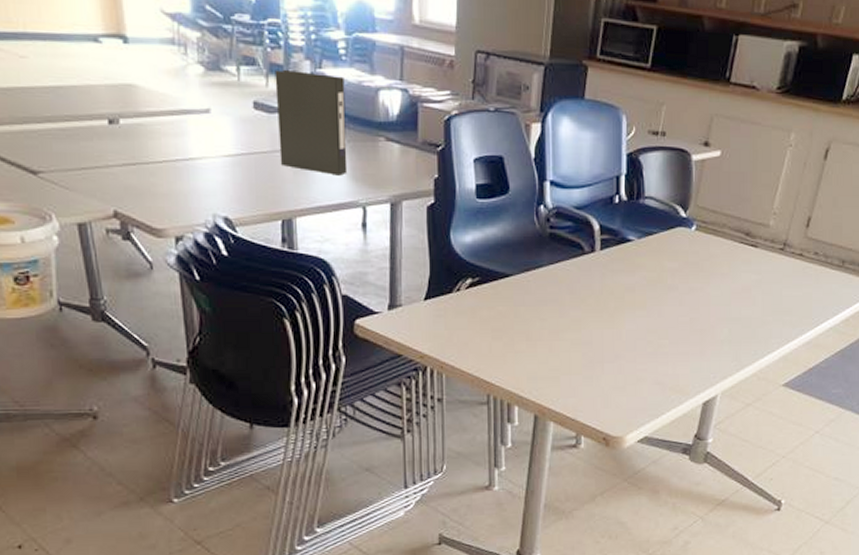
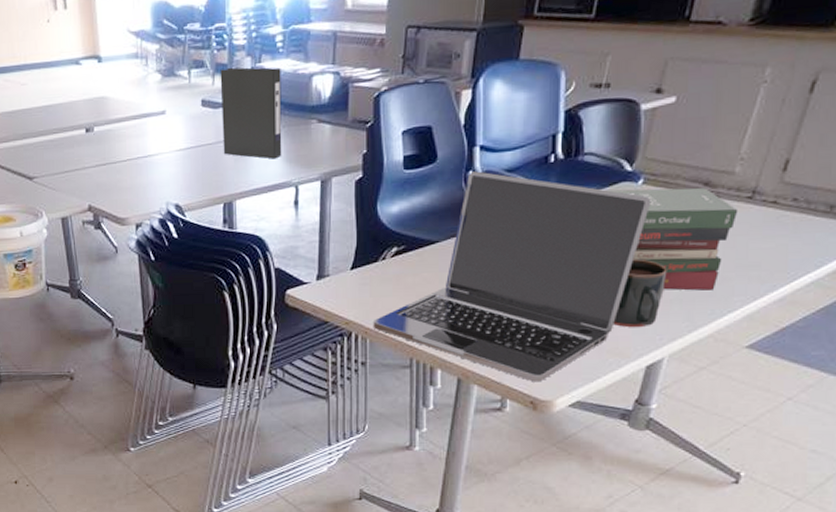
laptop: none [448,206,703,419] -> present [373,171,652,382]
books: none [666,234,773,332] -> present [607,188,738,291]
mug: none [674,301,718,366] -> present [613,259,668,328]

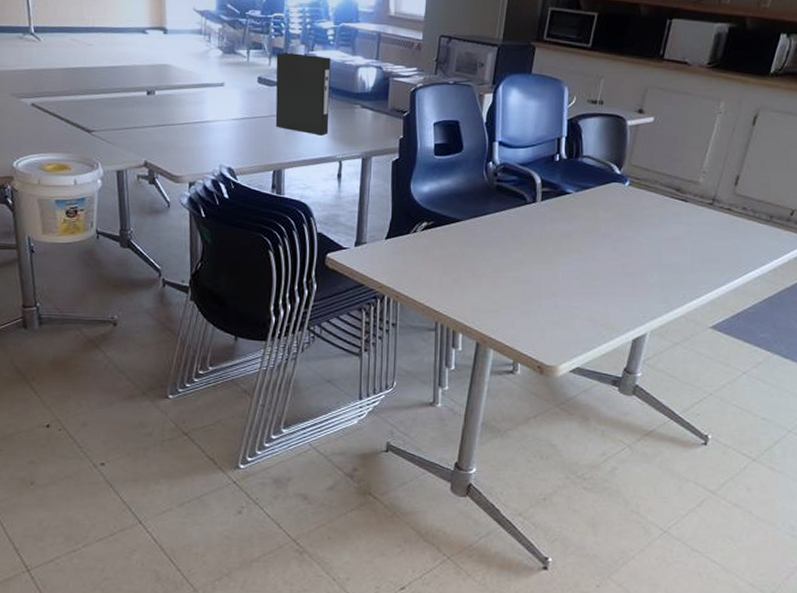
laptop: present [373,171,652,382] -> none [403,162,636,349]
books: present [607,188,738,291] -> none [601,188,702,278]
mug: present [613,259,668,328] -> none [606,247,649,306]

